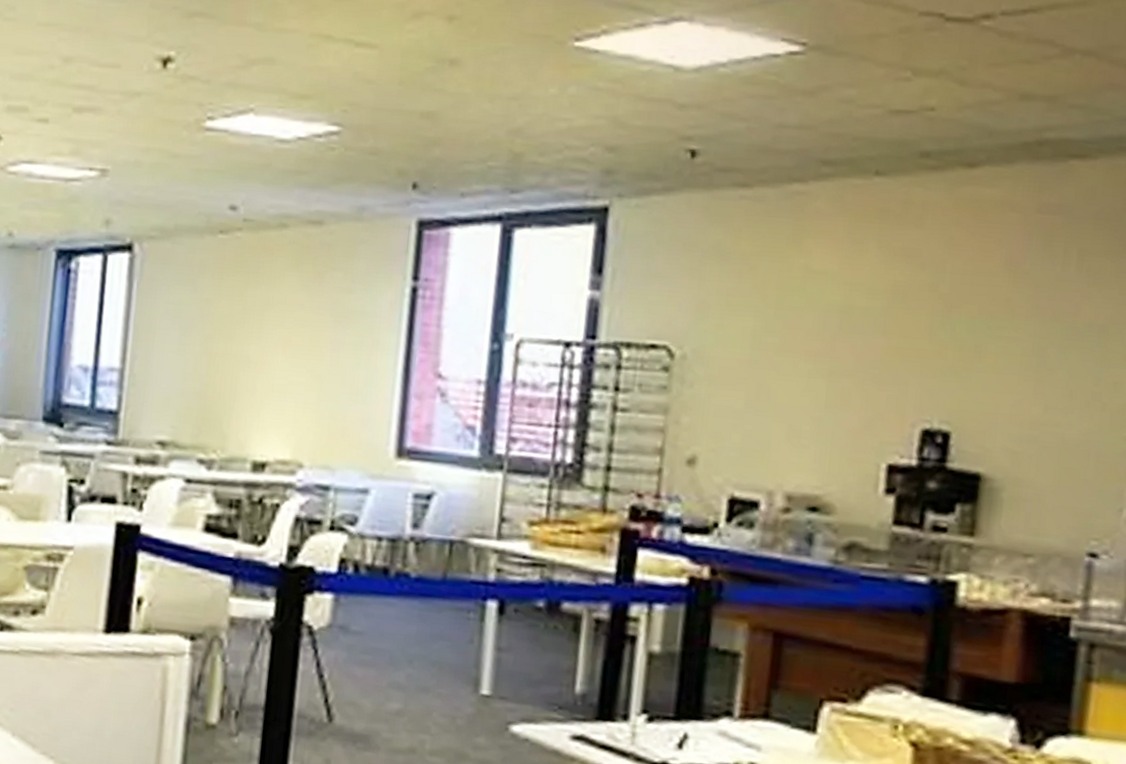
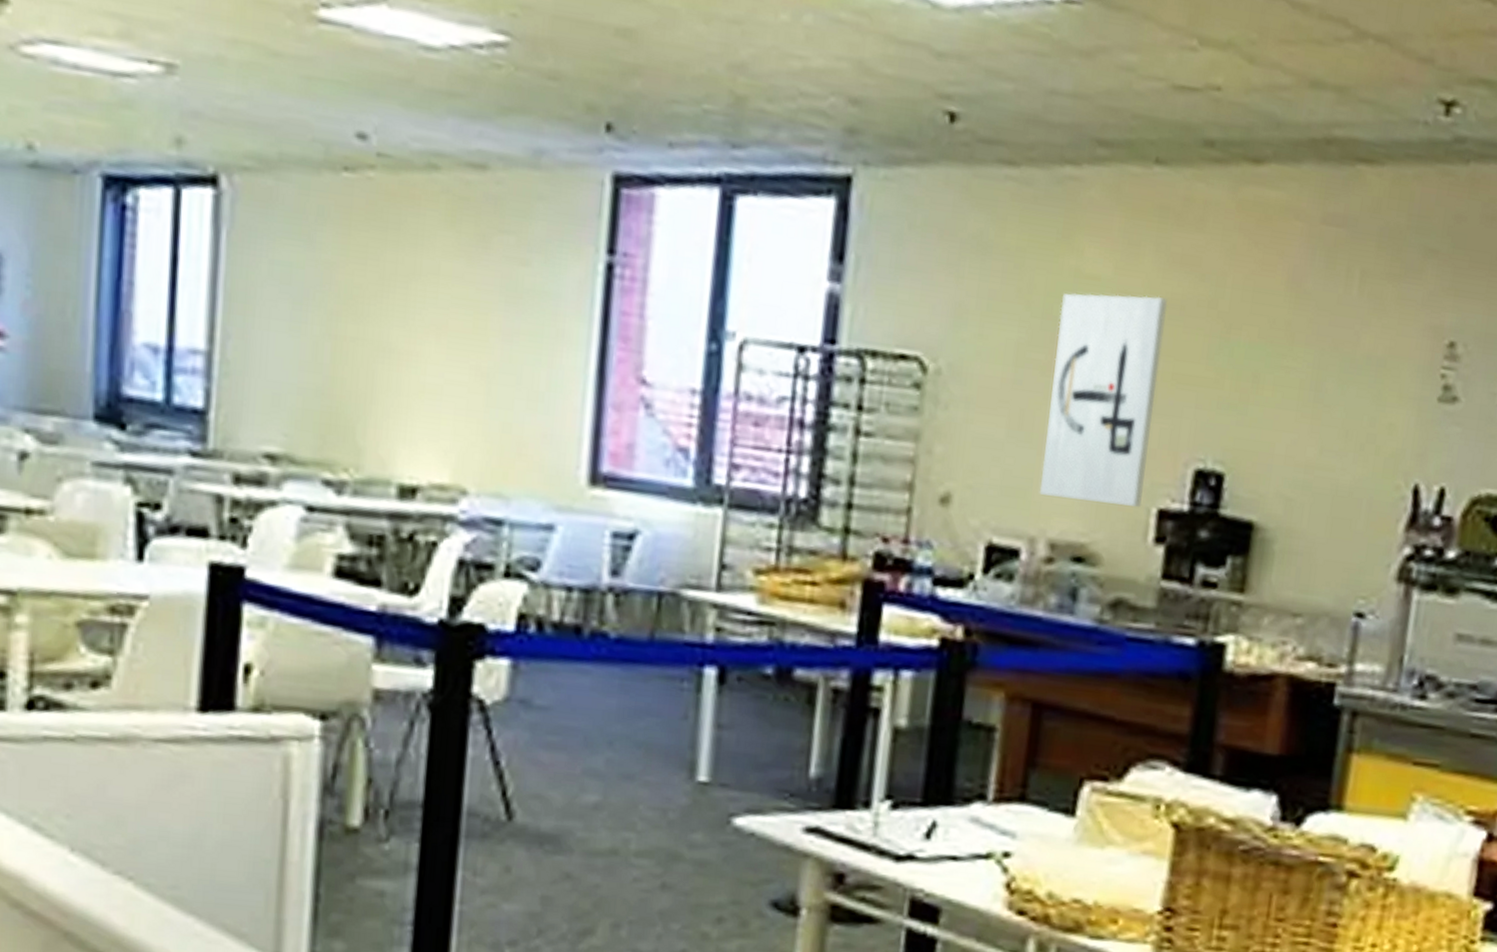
wall art: none [776,284,891,464] -> present [1039,293,1169,508]

